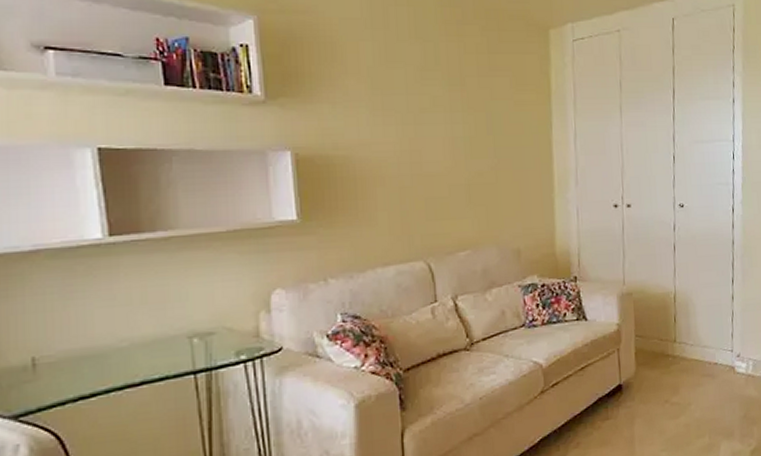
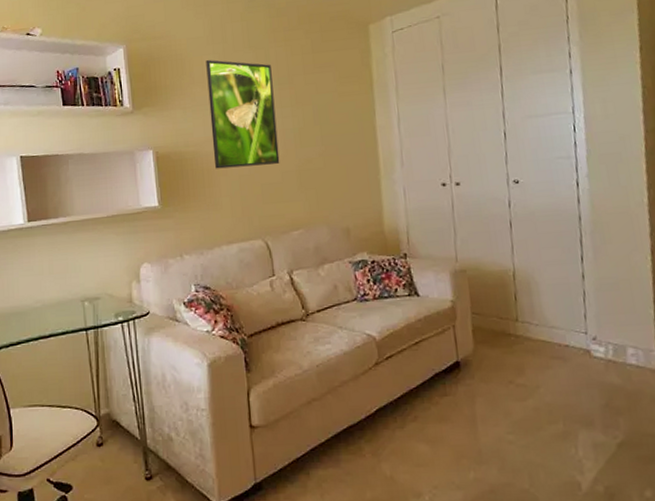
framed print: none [362,48,447,178] -> present [206,59,280,169]

